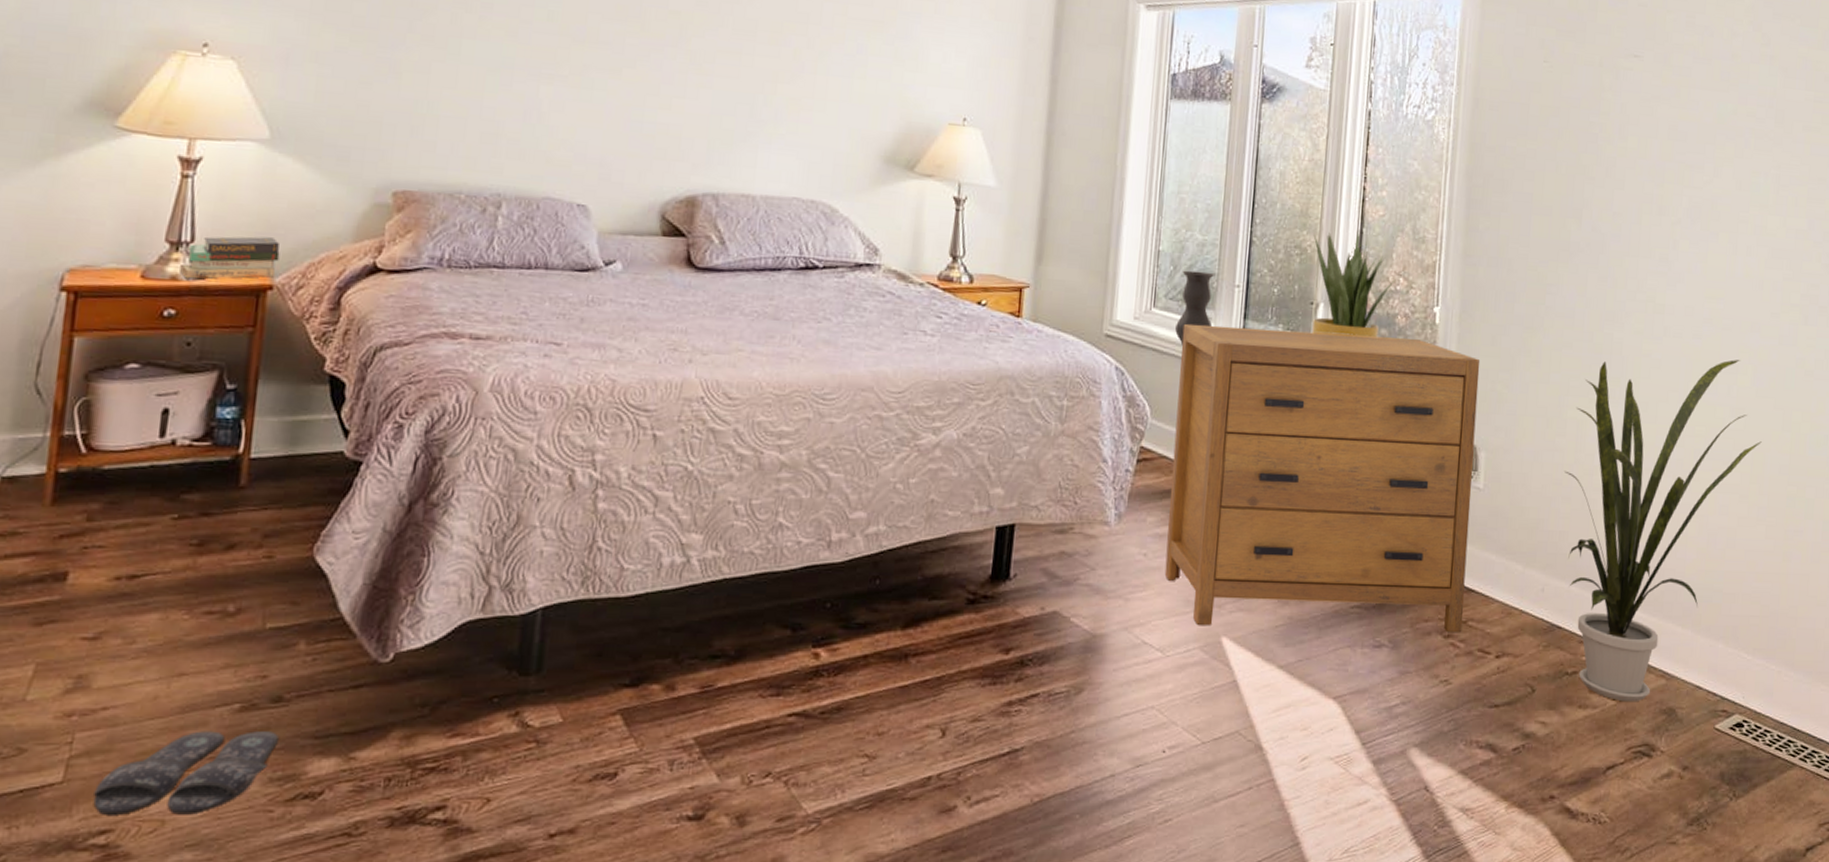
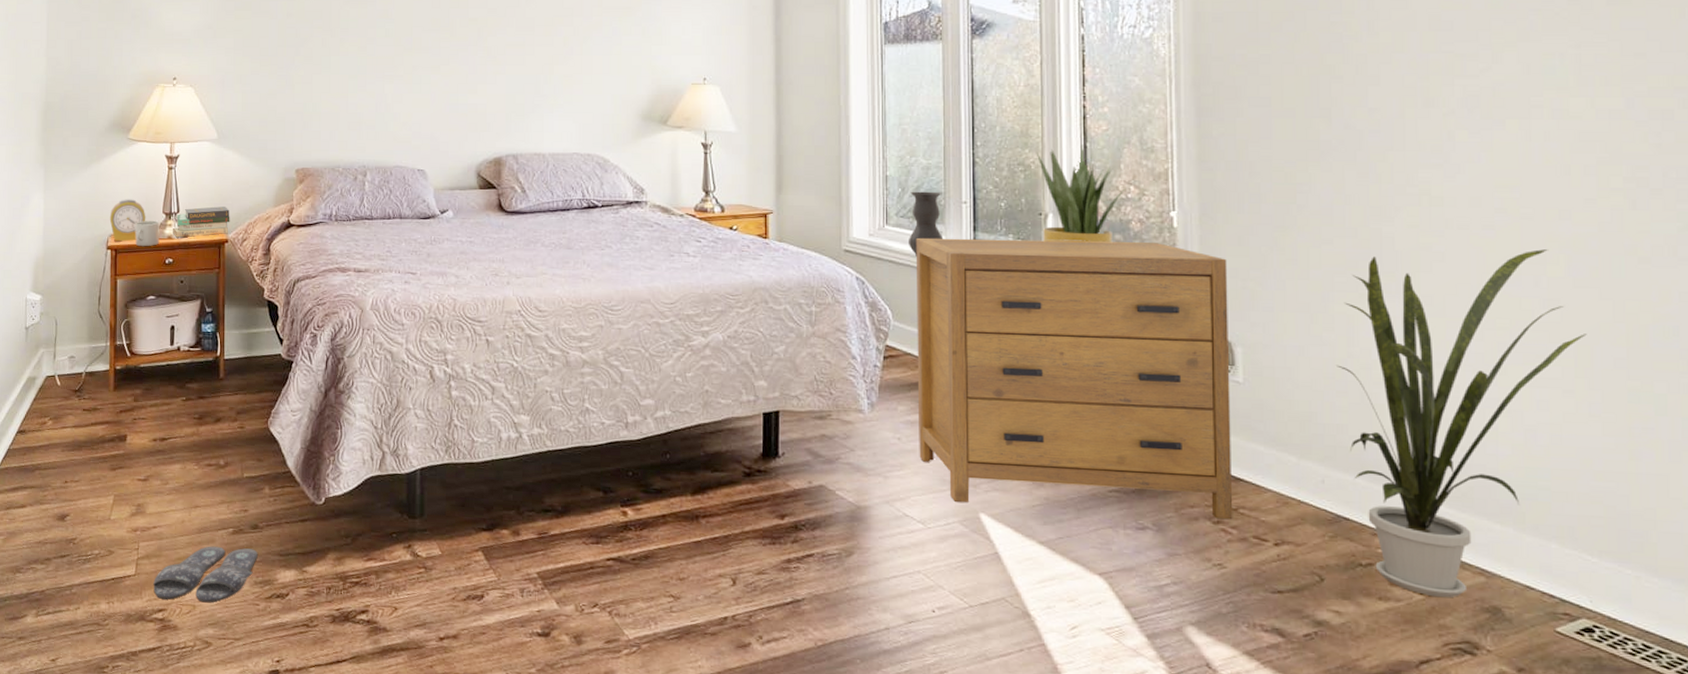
alarm clock: none [69,216,136,281] -> present [109,199,146,242]
mug: none [112,251,159,290] -> present [134,221,160,247]

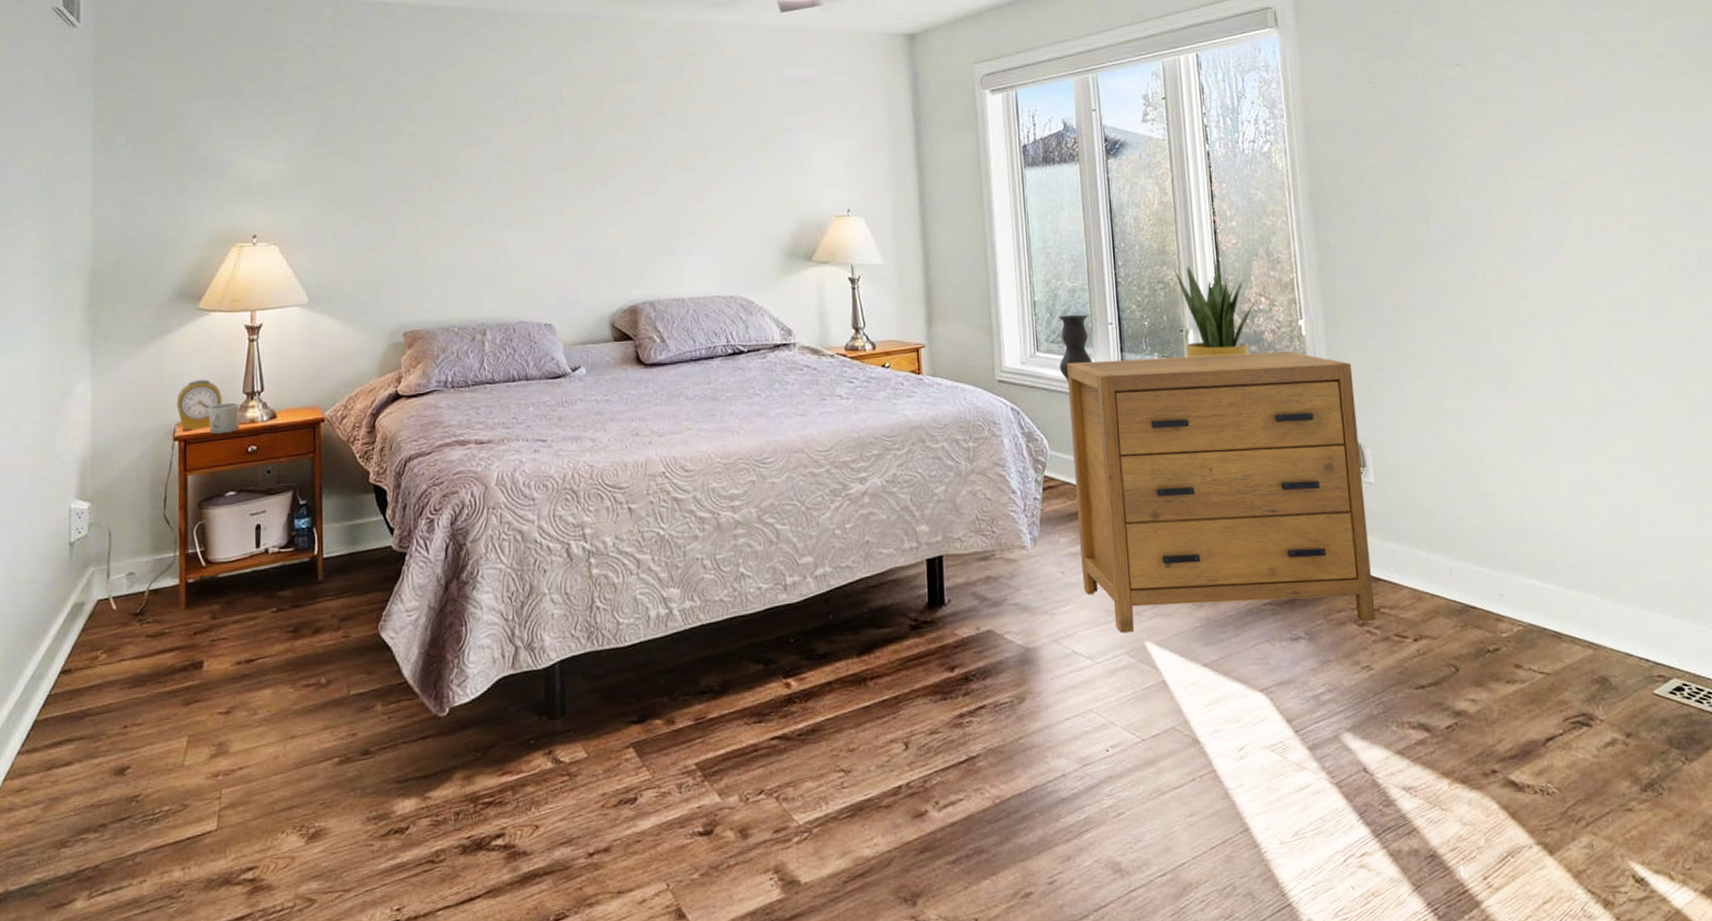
slippers: present [153,546,258,603] -> none [241,779,370,855]
books: present [172,206,230,238] -> none [255,380,326,421]
house plant: present [1337,249,1587,598] -> none [1453,334,1653,675]

